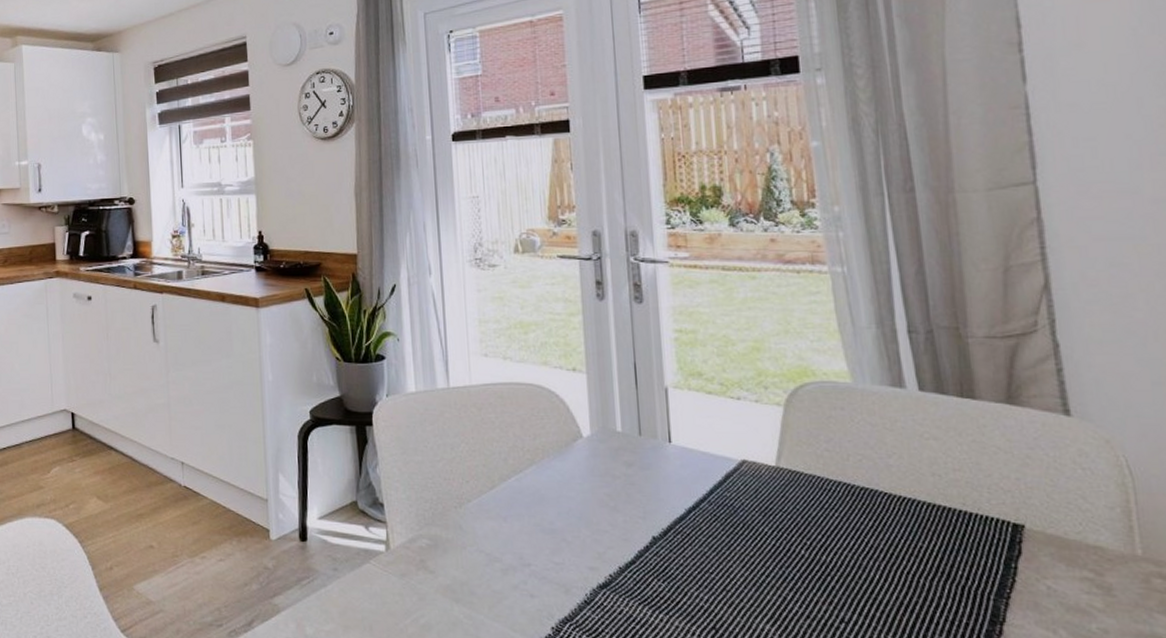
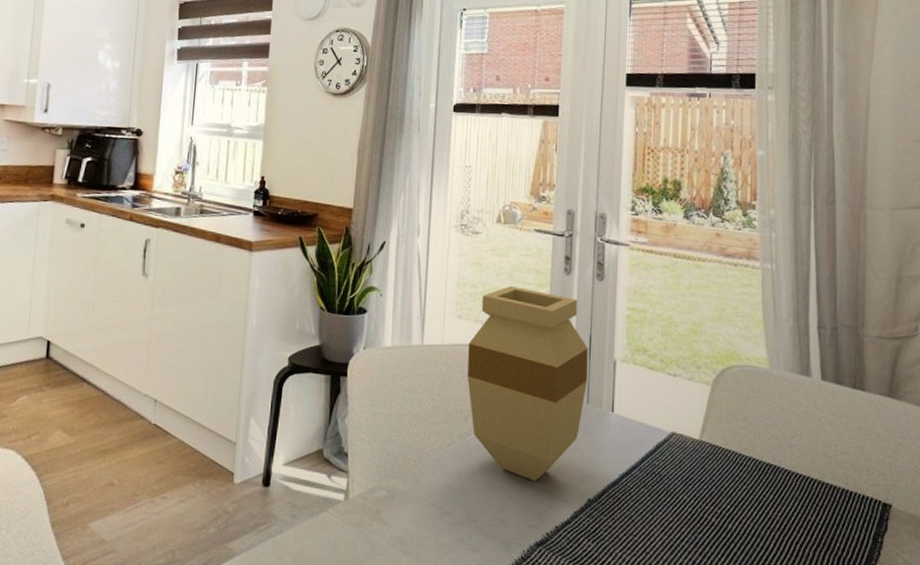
vase: none [498,318,637,521] -> present [467,286,588,481]

